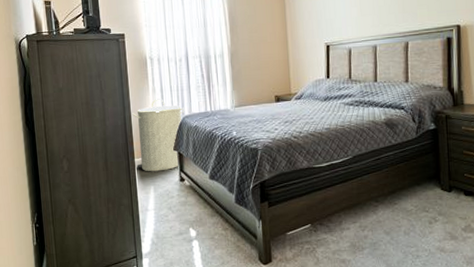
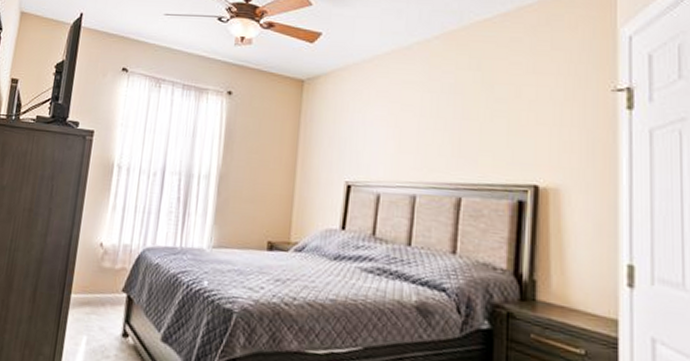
laundry hamper: present [132,98,185,172] -> none [76,219,148,318]

